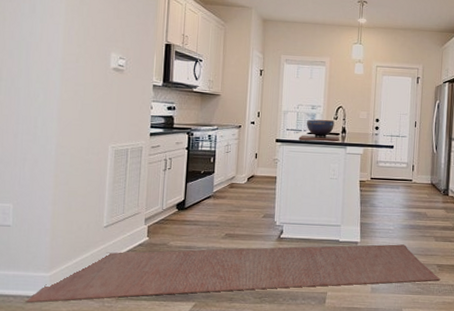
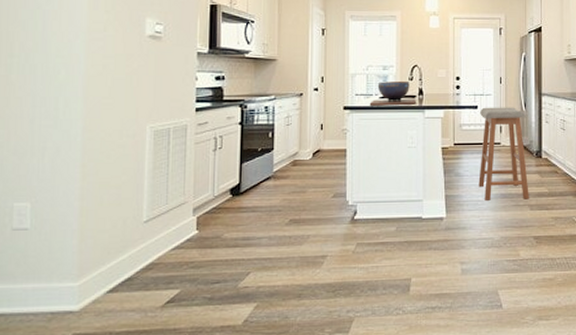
rug: present [25,244,441,303] -> none [49,217,539,320]
stool: none [390,147,437,232] -> present [478,107,529,200]

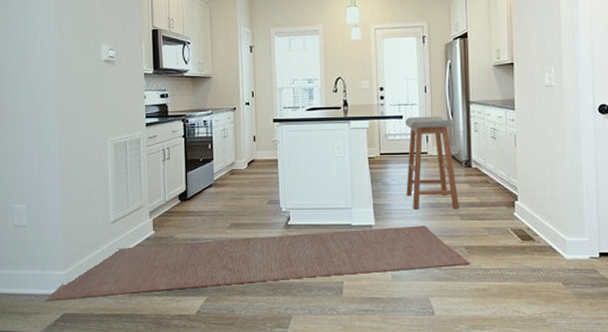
rug: none [49,217,539,320] -> present [46,226,471,301]
decorative bowl: present [369,80,416,106] -> none [297,93,341,118]

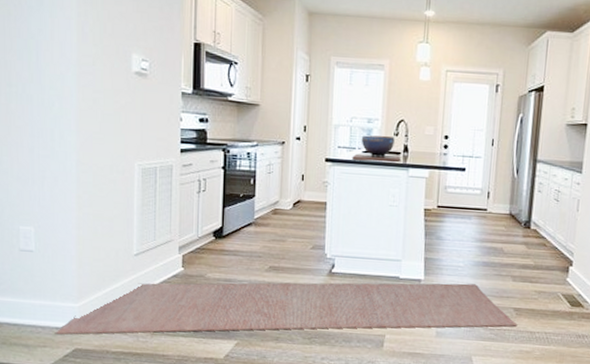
decorative bowl: none [297,93,341,118] -> present [352,135,400,162]
stool: present [405,116,459,209] -> none [460,170,518,270]

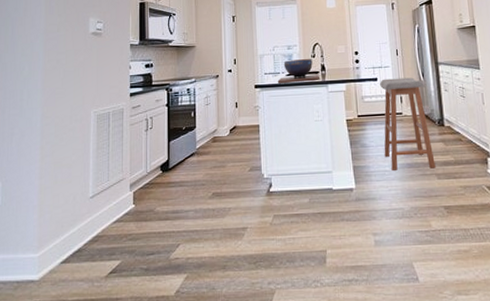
rug: present [55,282,518,335] -> none [15,187,451,288]
stool: none [460,170,518,270] -> present [380,77,436,170]

